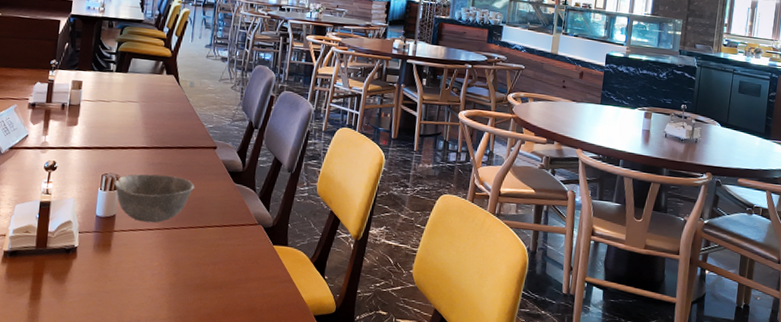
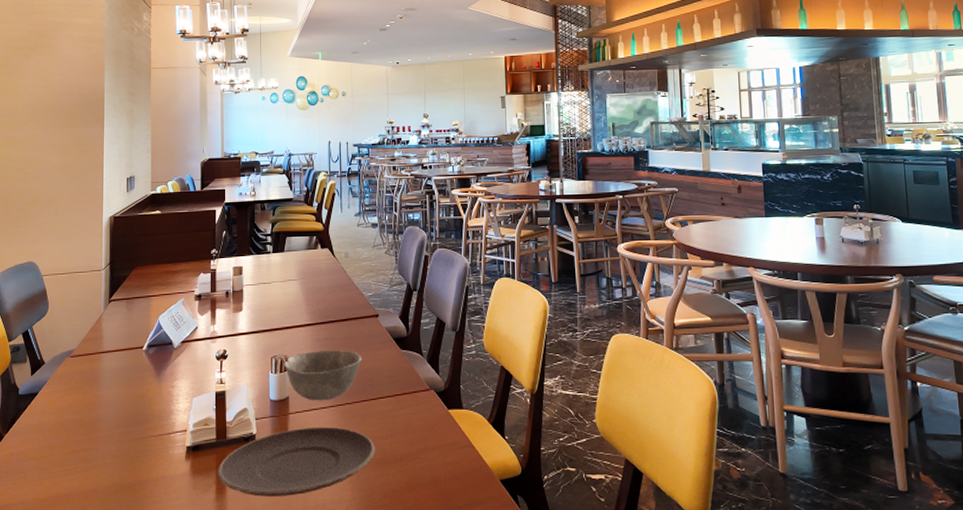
plate: none [33,246,197,309] -> present [217,426,376,497]

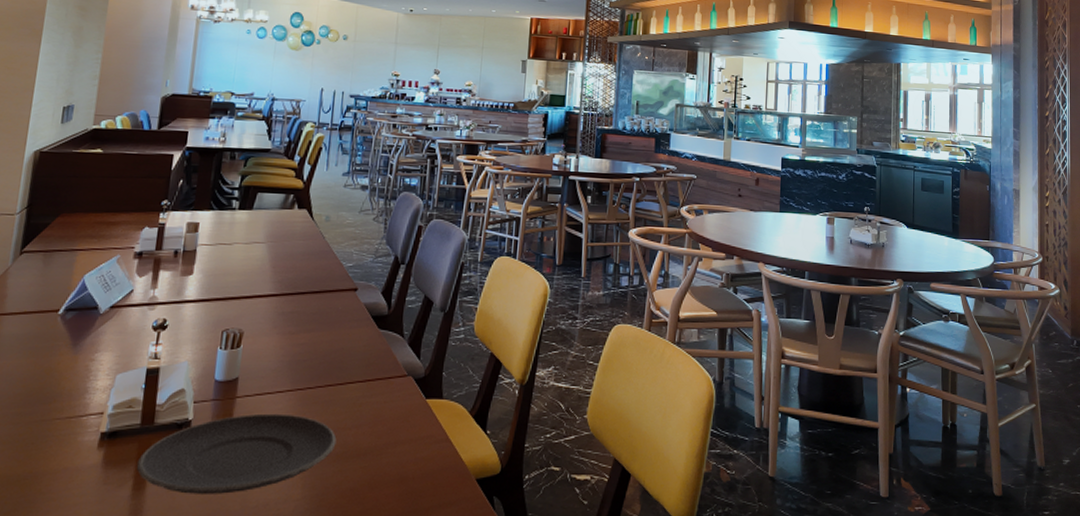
bowl: present [284,350,362,401] -> none [237,326,332,384]

